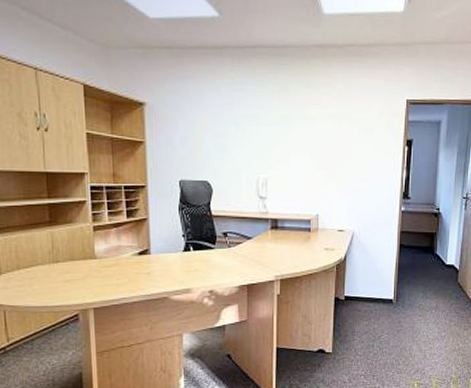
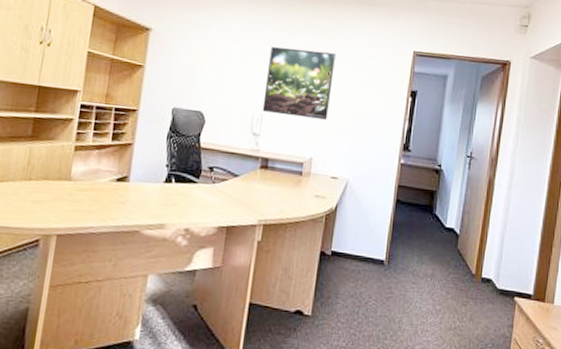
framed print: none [265,108,330,177] -> present [262,47,336,120]

